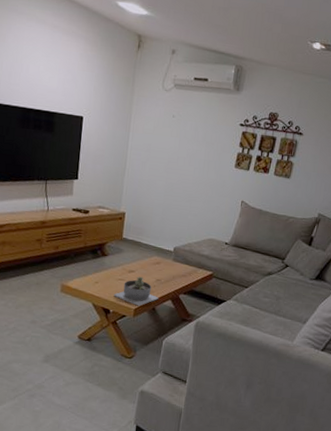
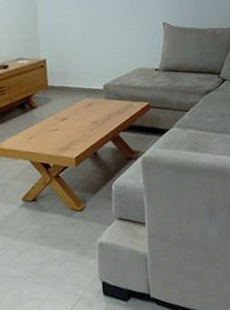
succulent planter: present [113,276,159,306] -> none [50,122,99,154]

